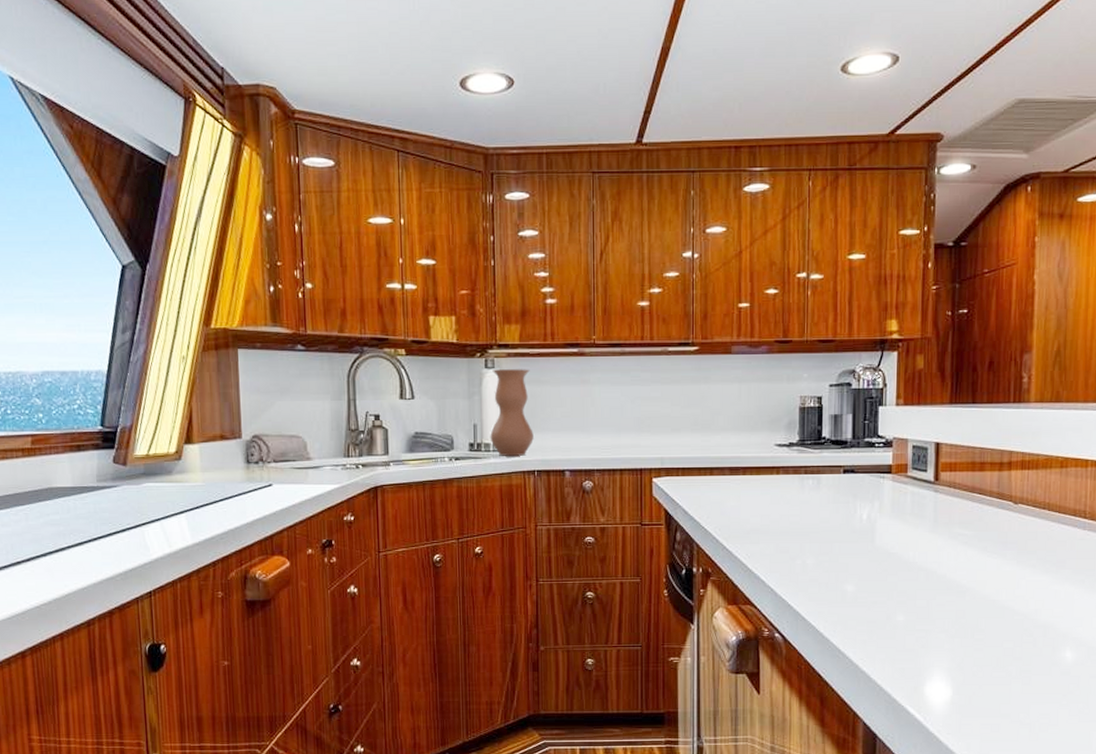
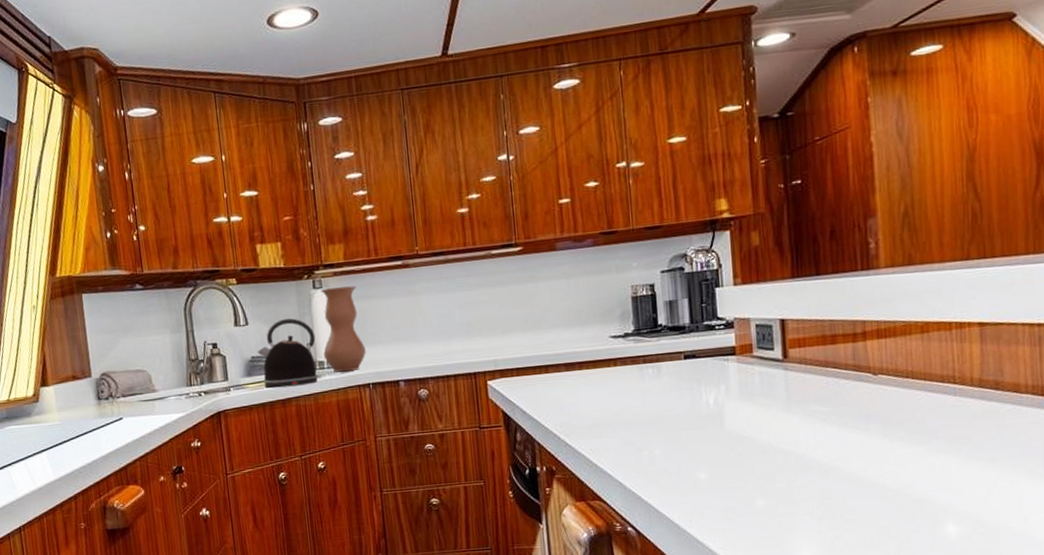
kettle: none [421,396,487,467] -> present [257,318,322,389]

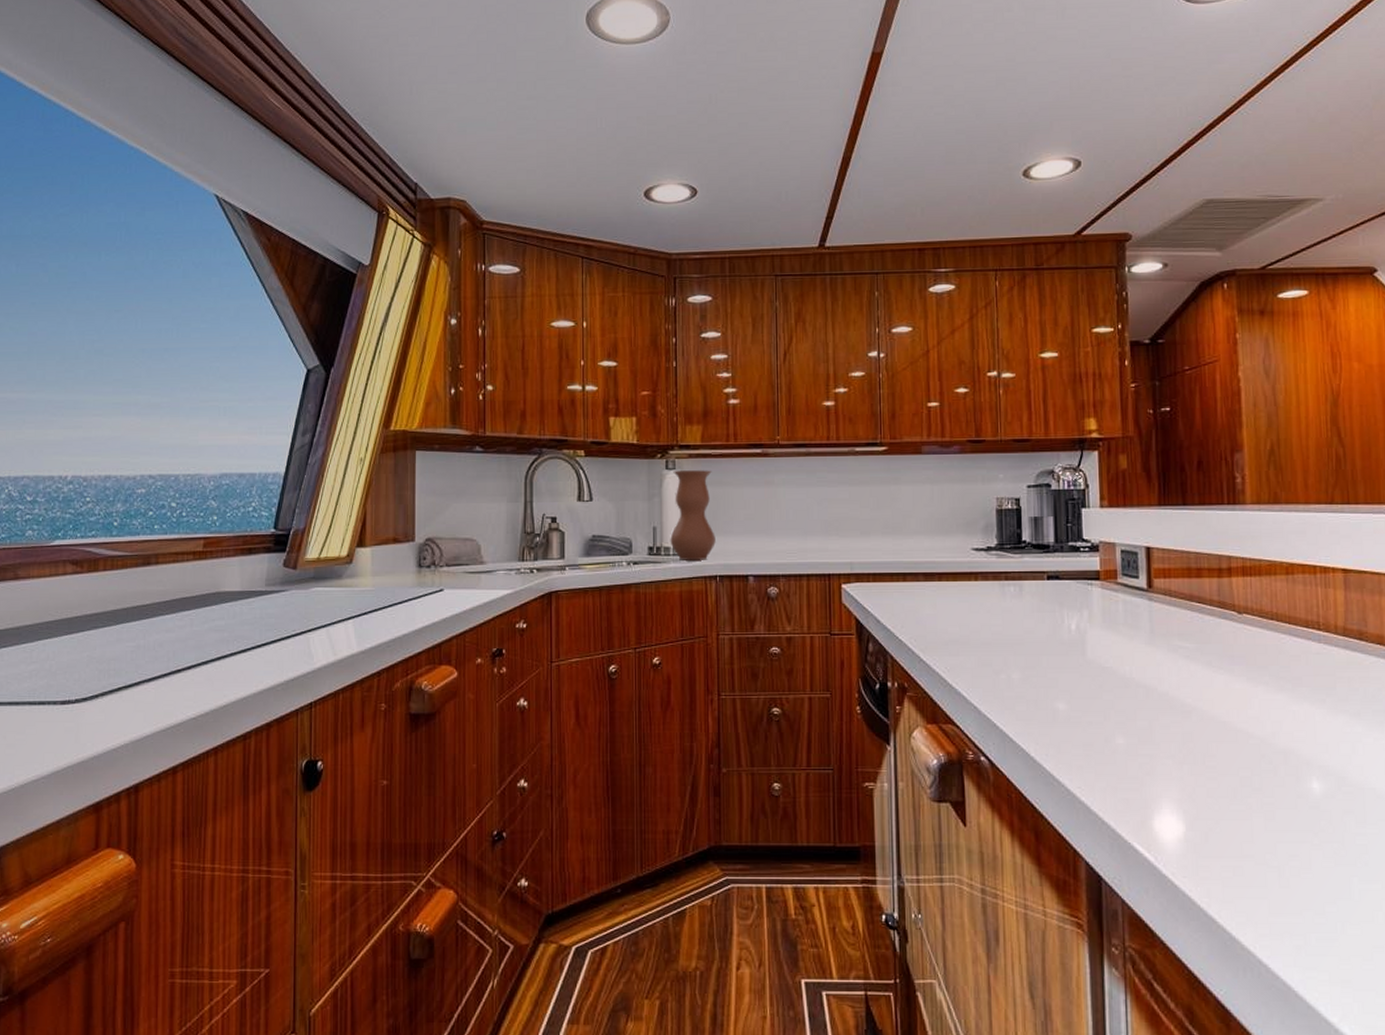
kettle: present [257,318,322,389] -> none [599,498,666,572]

